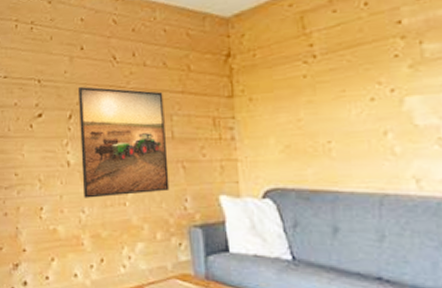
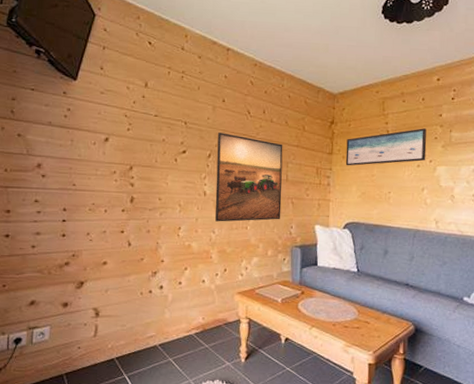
wall art: none [252,44,384,111] -> present [345,128,427,166]

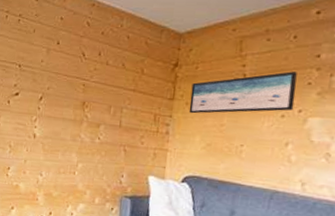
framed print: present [215,132,283,222] -> none [43,75,118,168]

